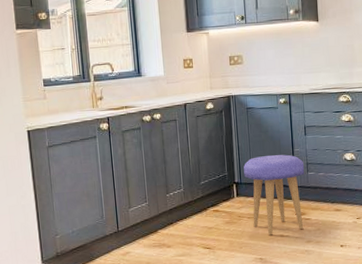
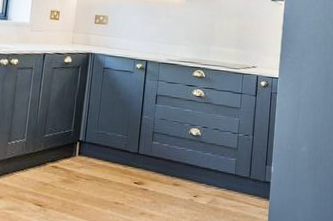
stool: present [244,154,305,236] -> none [89,117,151,201]

